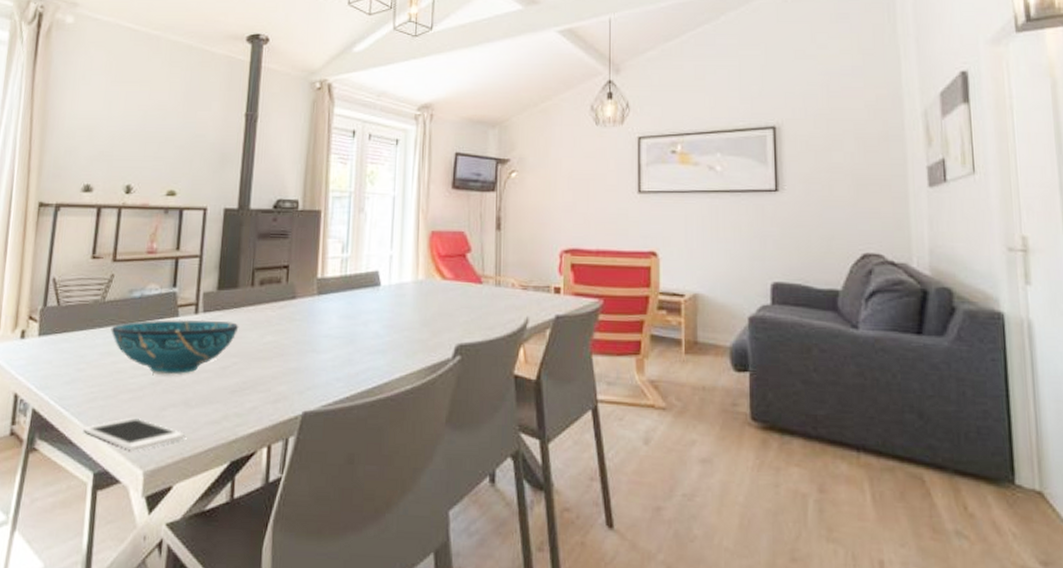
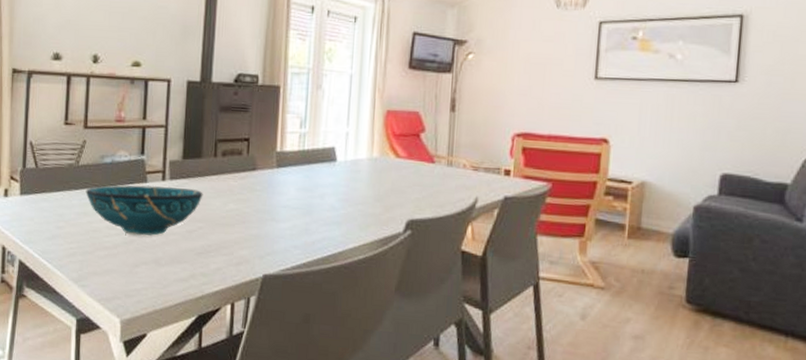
cell phone: present [83,417,186,451] -> none [65,271,157,302]

